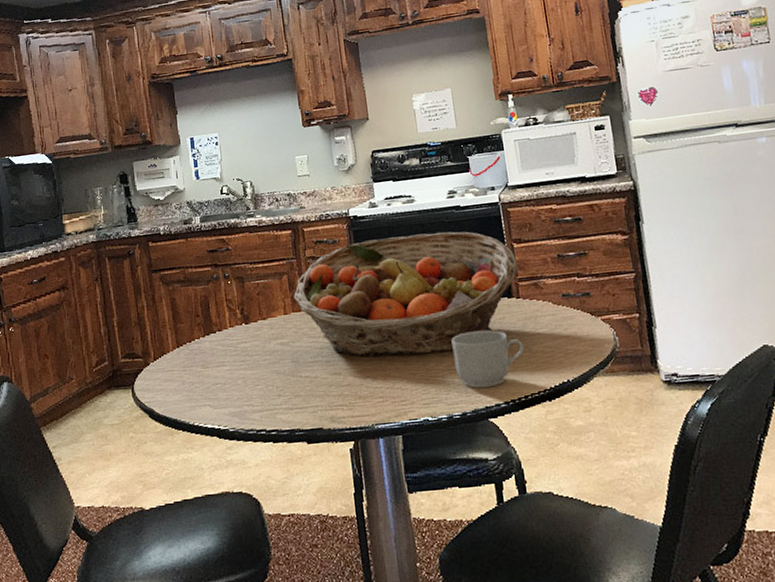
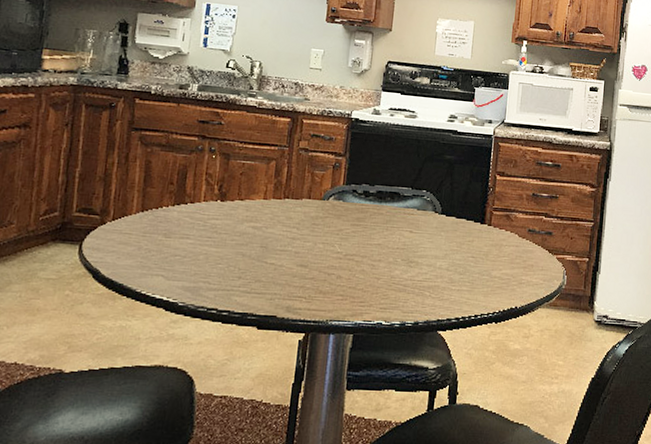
fruit basket: present [293,231,519,357] -> none [277,144,497,263]
mug: present [451,330,525,388] -> none [418,248,485,303]

